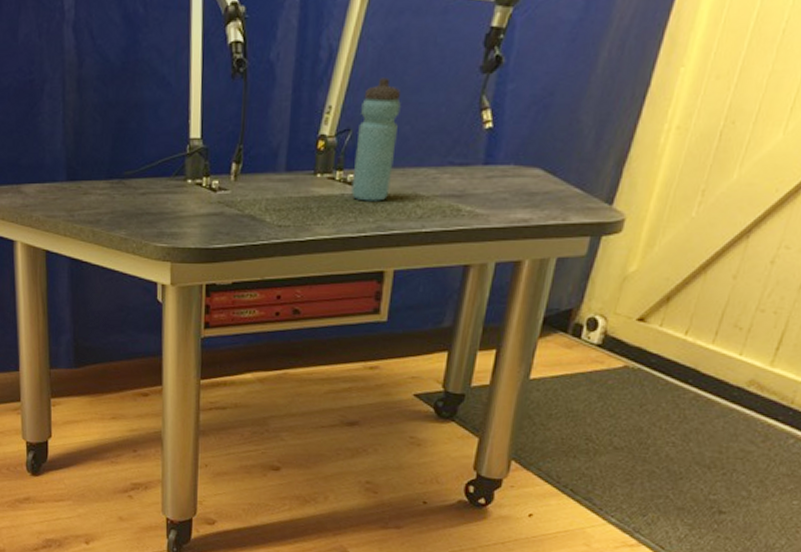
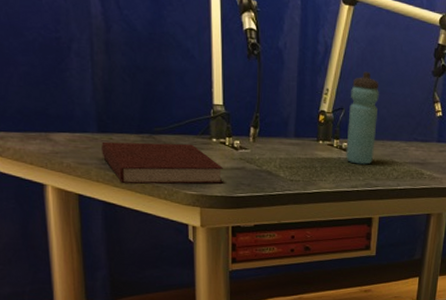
notebook: none [70,188,198,238] -> present [101,141,223,185]

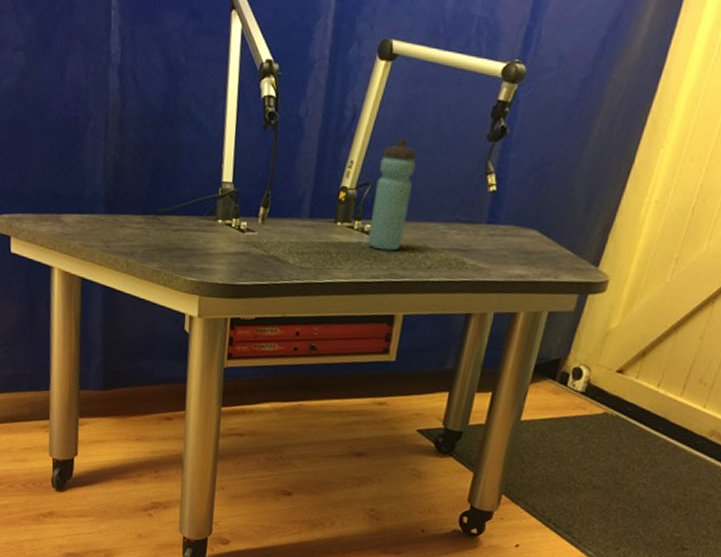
notebook: present [101,141,223,185] -> none [107,223,227,270]

